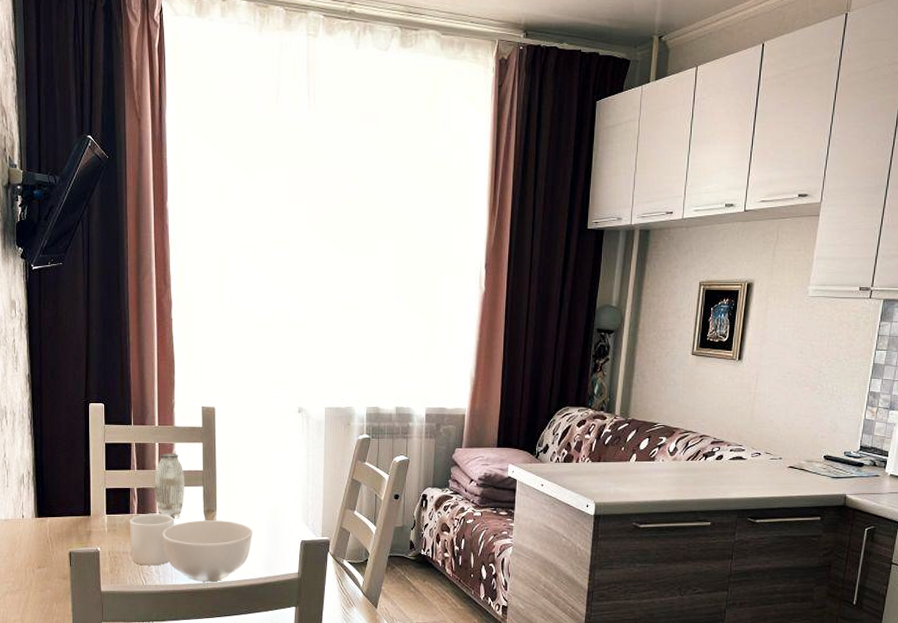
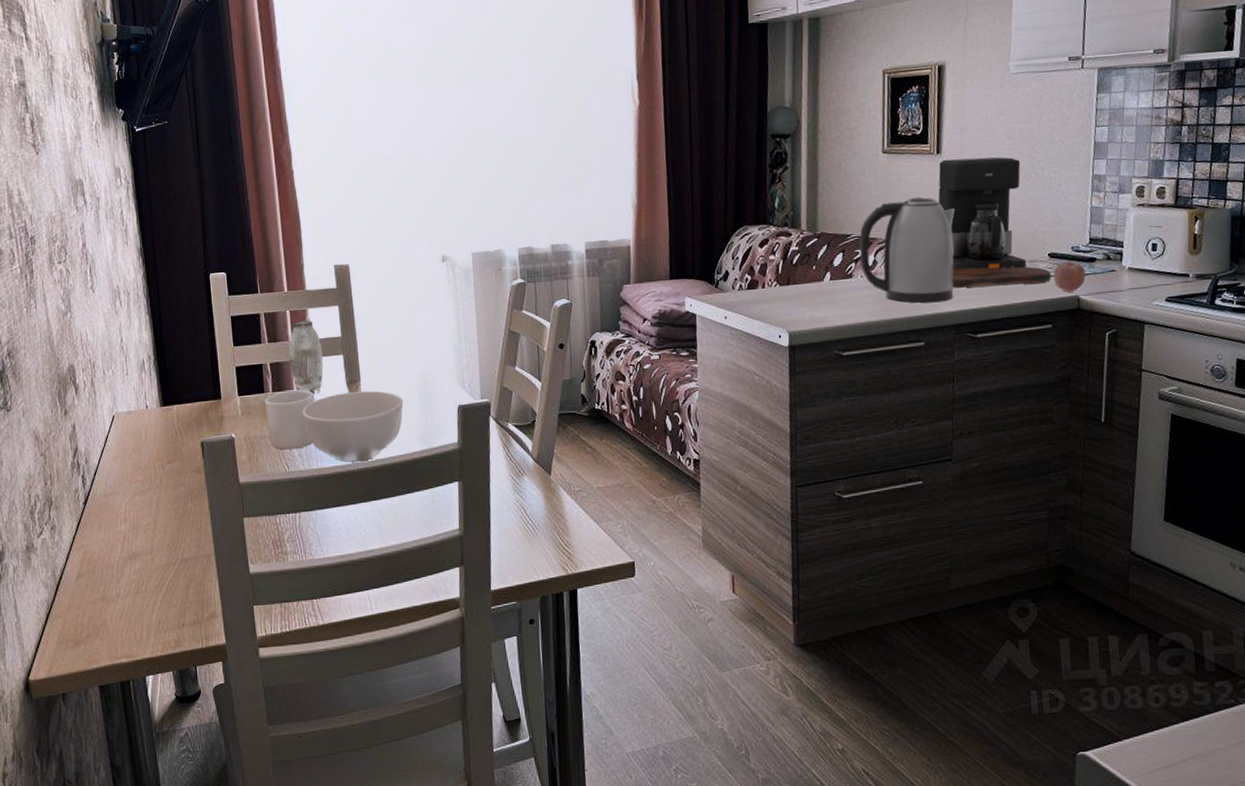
kettle: none [663,395,748,489] -> present [859,196,954,303]
coffee maker: none [736,365,809,467] -> present [938,157,1027,270]
cutting board: none [739,460,824,480] -> present [951,266,1051,288]
fruit: none [826,464,854,491] -> present [1053,261,1086,292]

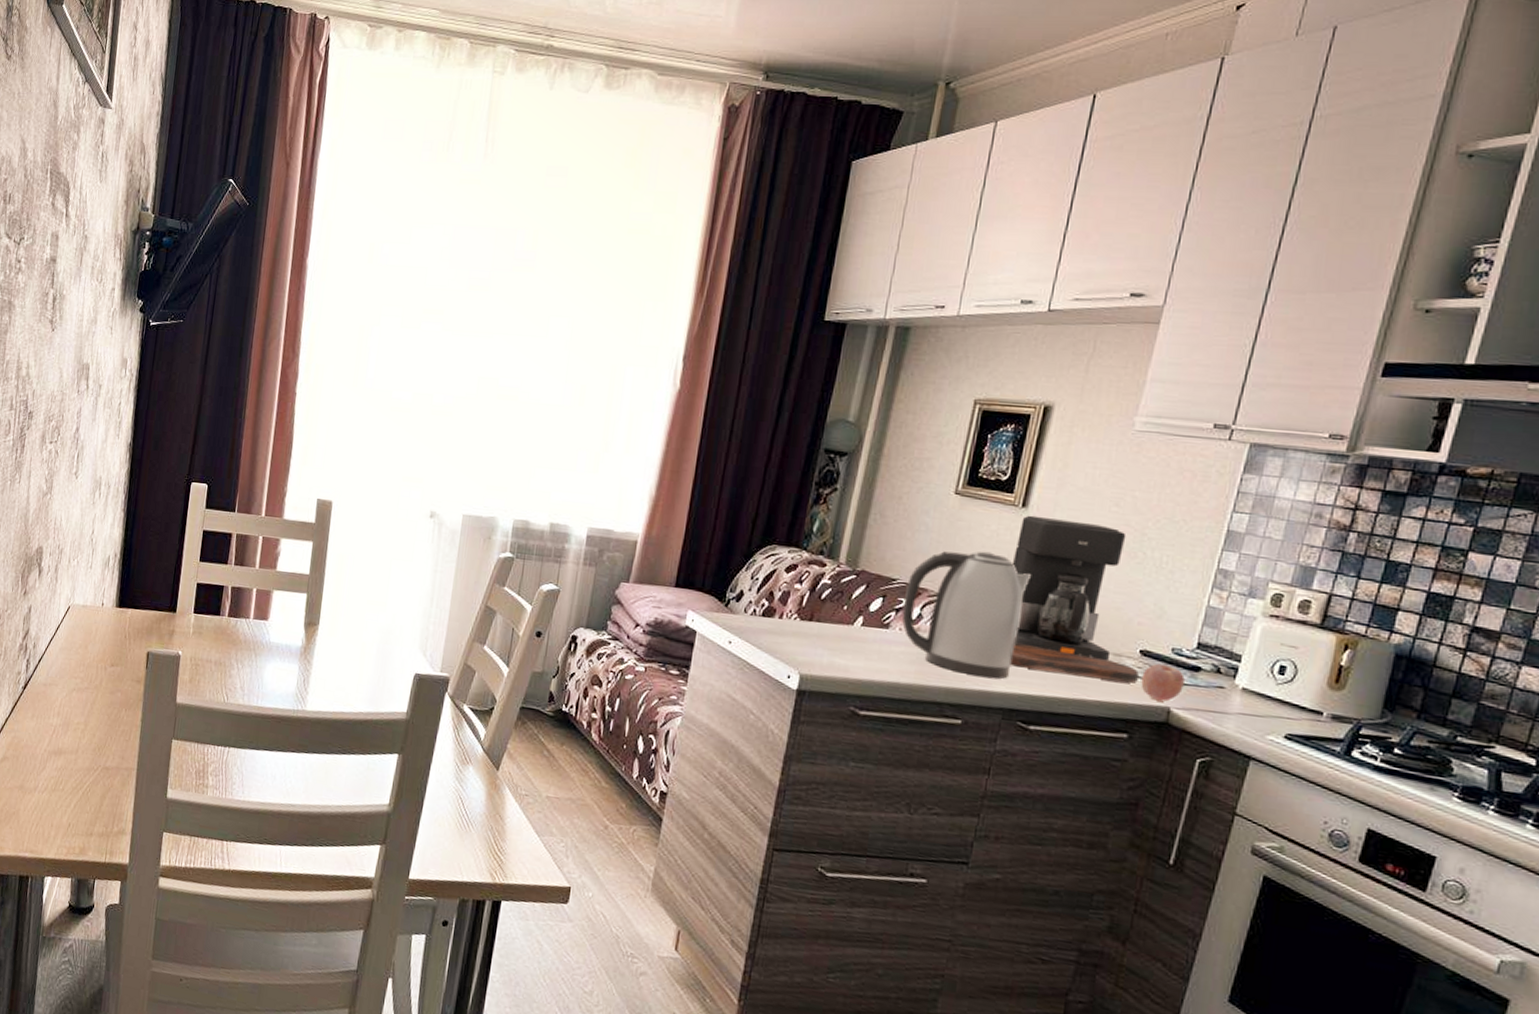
mug: present [264,389,315,450] -> none [215,618,270,682]
vase: present [288,320,324,394] -> none [251,549,288,629]
bowl: present [302,390,404,463] -> none [253,633,359,710]

